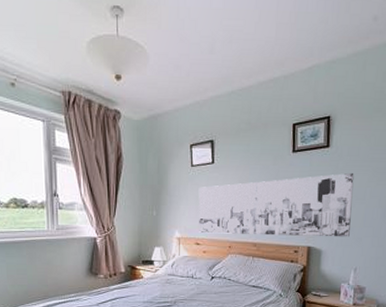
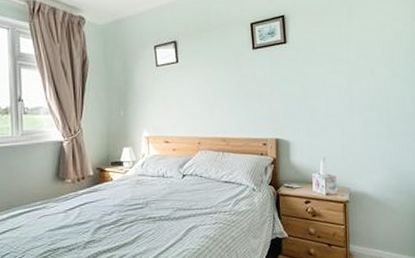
wall art: present [198,172,354,237] -> none [164,65,315,132]

